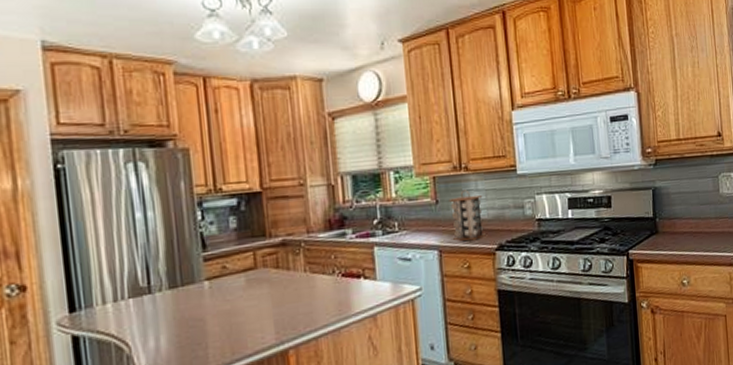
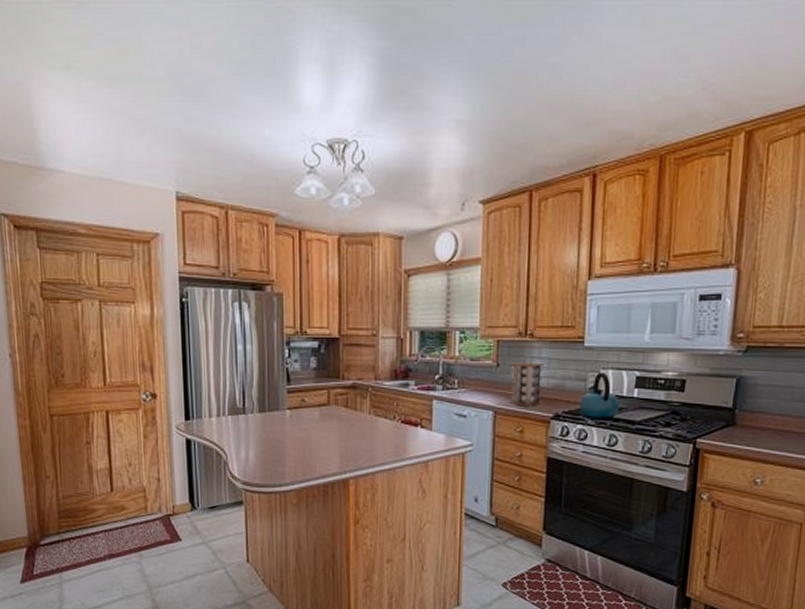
kettle: none [520,197,557,246] -> present [579,372,619,421]

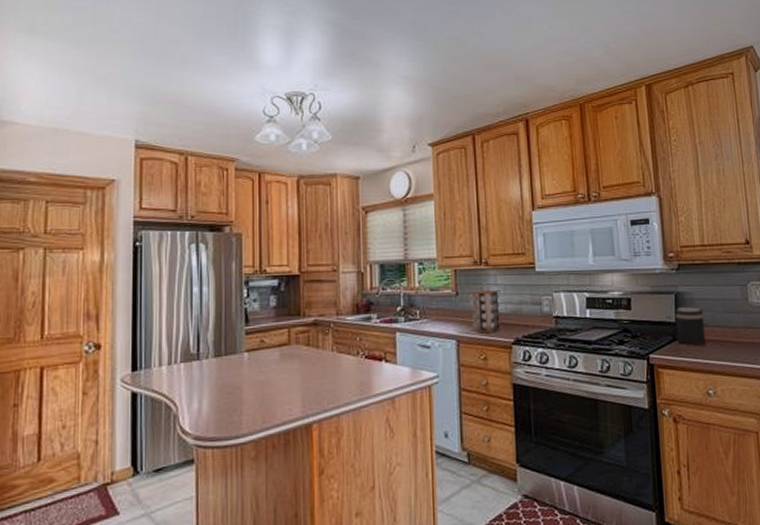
kettle: present [579,372,619,421] -> none [537,295,574,343]
cylinder: none [731,391,766,433] -> present [674,306,707,346]

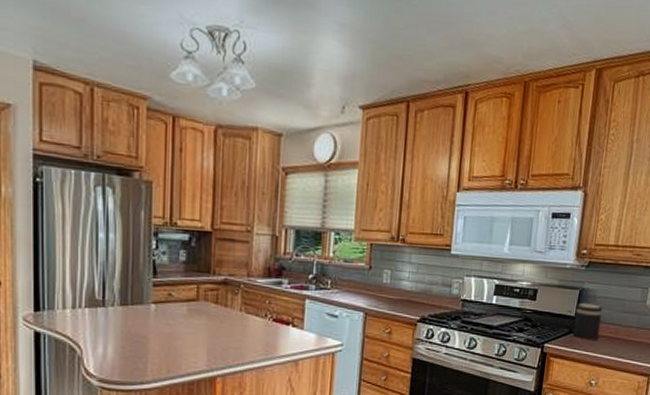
spice rack: present [468,284,503,334] -> none [380,260,414,310]

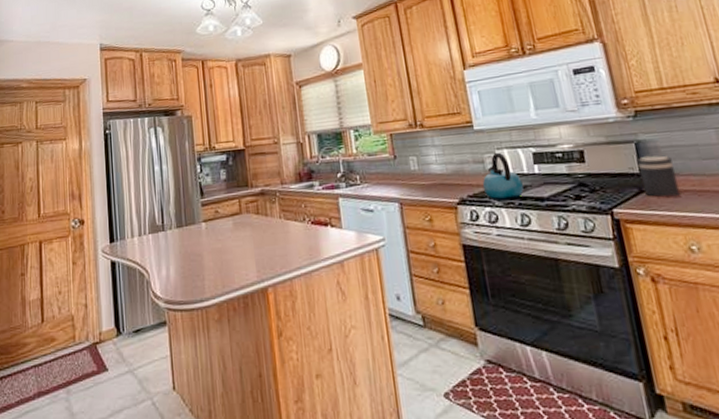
kettle: none [444,279,480,325] -> present [482,152,524,202]

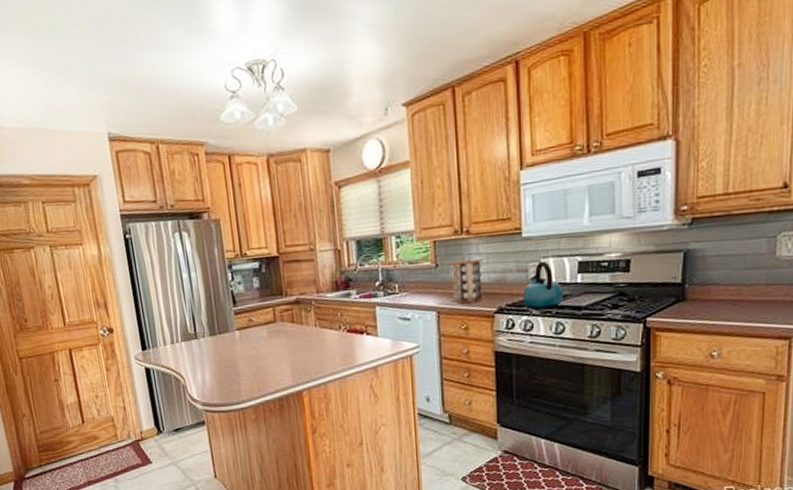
spice rack: none [406,145,446,195] -> present [448,253,485,304]
cylinder: present [636,155,681,197] -> none [681,265,717,307]

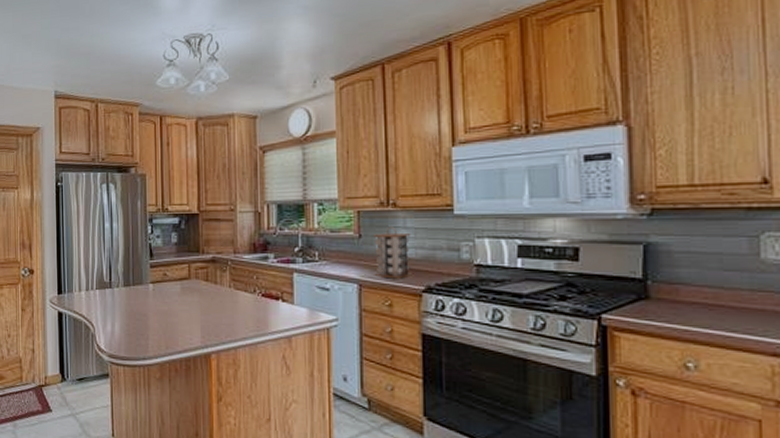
kettle: present [522,261,563,311] -> none [454,241,501,294]

